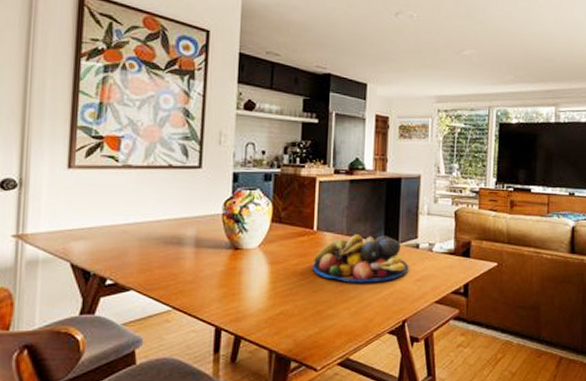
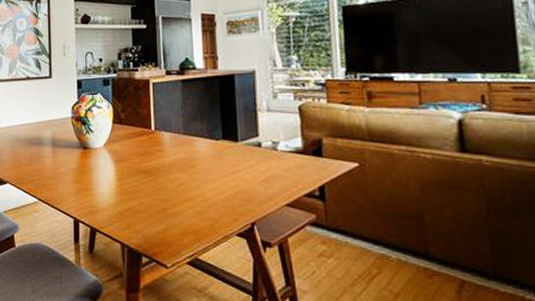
fruit bowl: present [312,234,409,283] -> none [153,134,253,182]

